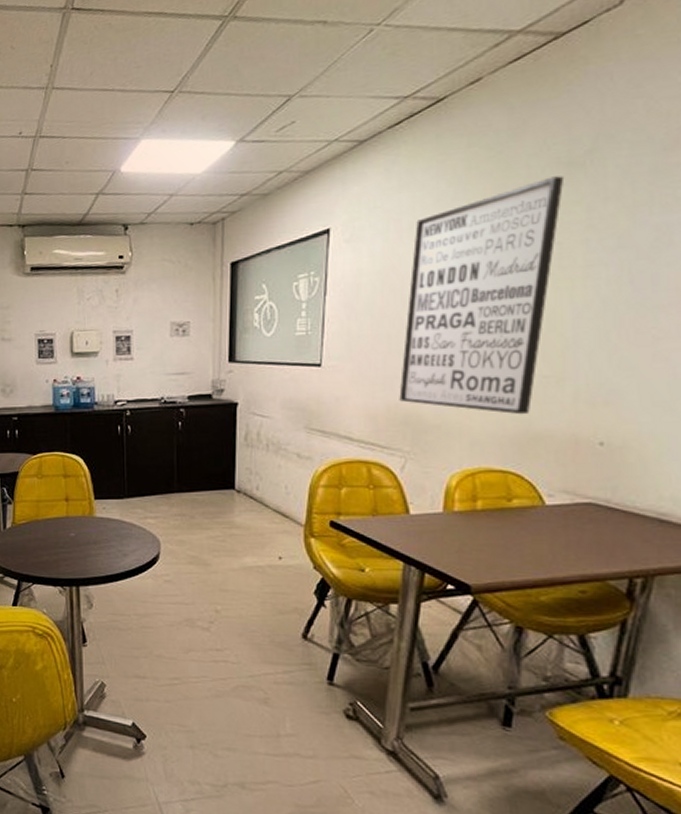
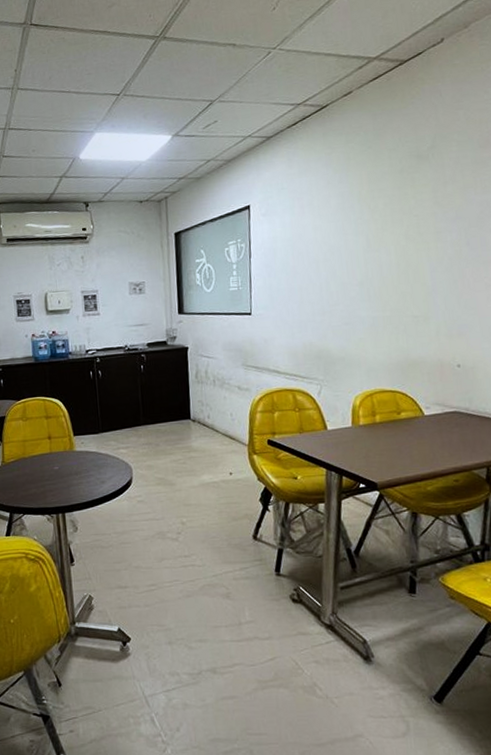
wall art: present [399,176,565,415] -> none [312,165,416,347]

